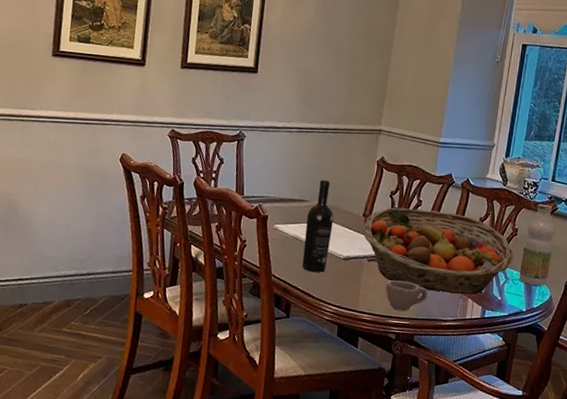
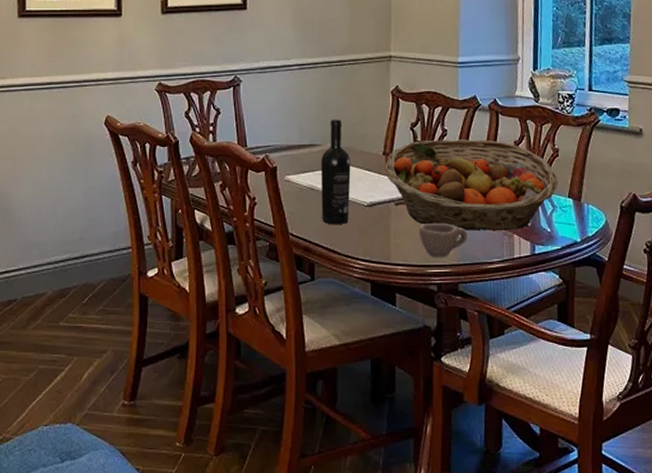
bottle: present [519,204,556,286] -> none [567,118,601,210]

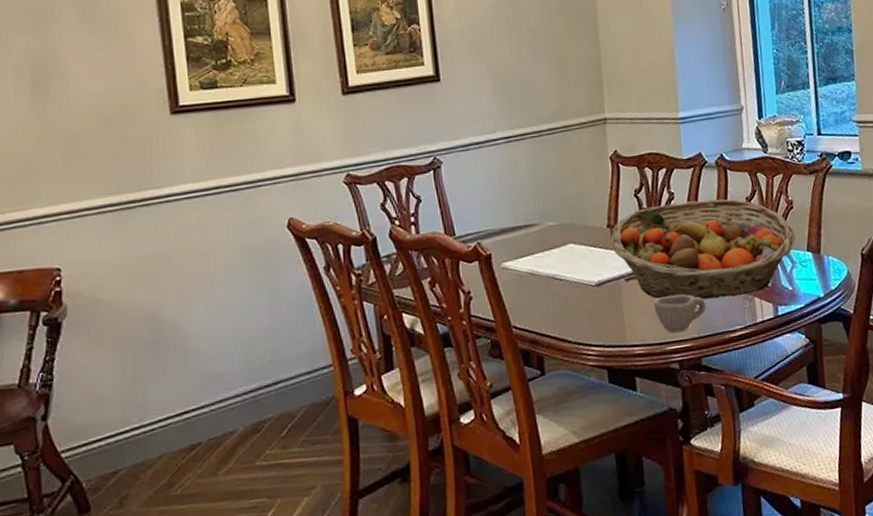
wine bottle: present [321,119,351,224] -> none [540,193,577,311]

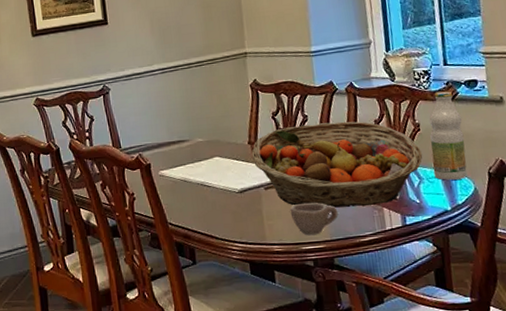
bottle: none [802,164,841,264] -> present [429,91,468,180]

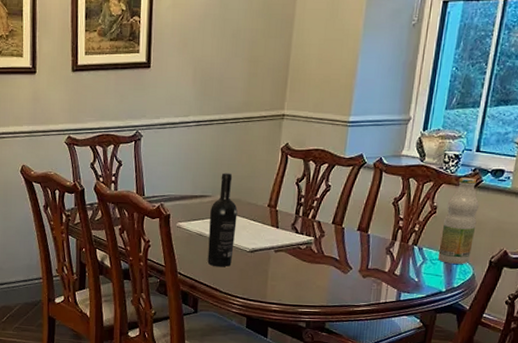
wine bottle: none [190,115,223,212] -> present [207,173,238,266]
fruit basket: present [251,121,423,208] -> none [269,194,433,279]
cup: present [290,202,338,236] -> none [294,268,339,300]

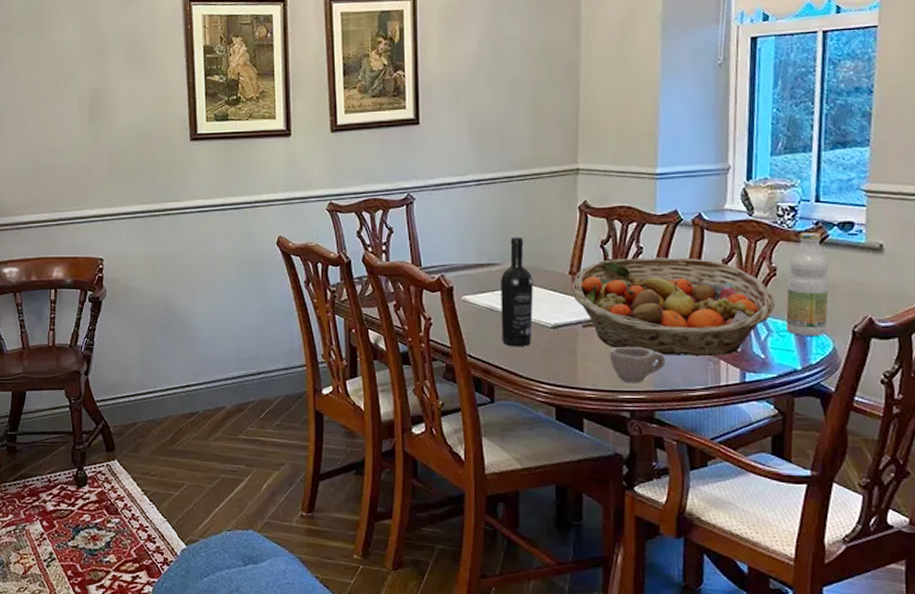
fruit basket: none [269,194,433,279] -> present [572,257,776,356]
cup: none [294,268,339,300] -> present [609,346,666,384]

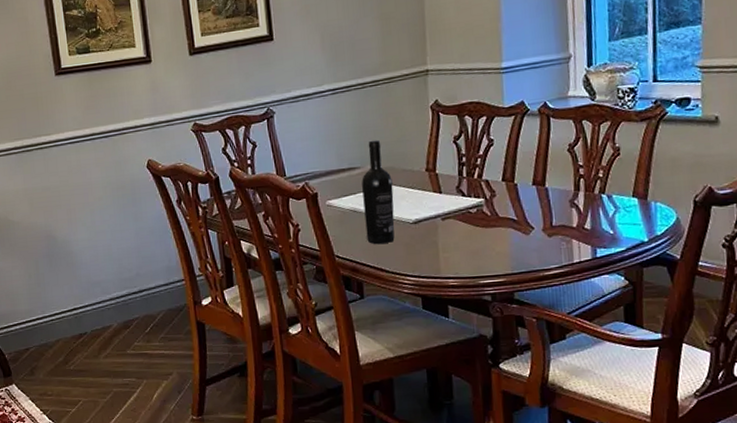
fruit basket: present [572,257,776,356] -> none [429,145,621,239]
cup: present [609,346,666,384] -> none [468,233,522,269]
bottle: present [785,233,830,336] -> none [631,111,670,210]

